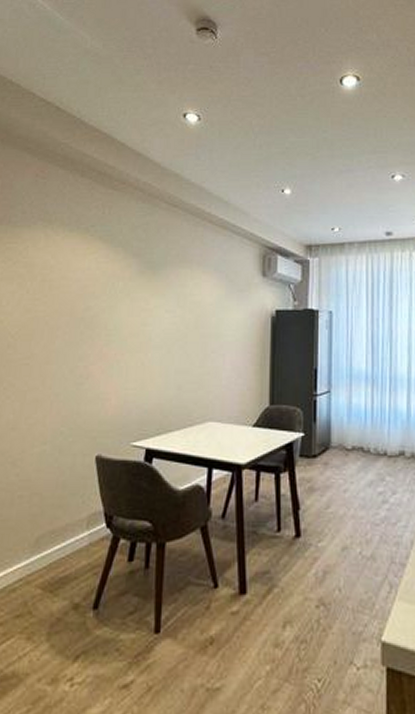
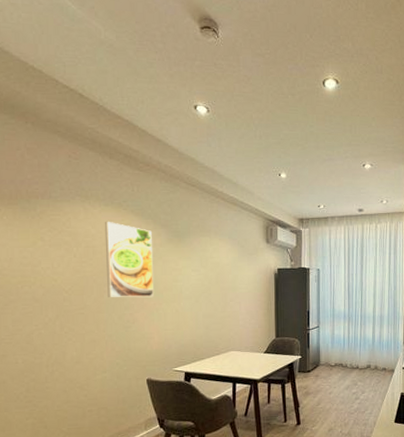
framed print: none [60,249,121,344] -> present [104,221,154,297]

